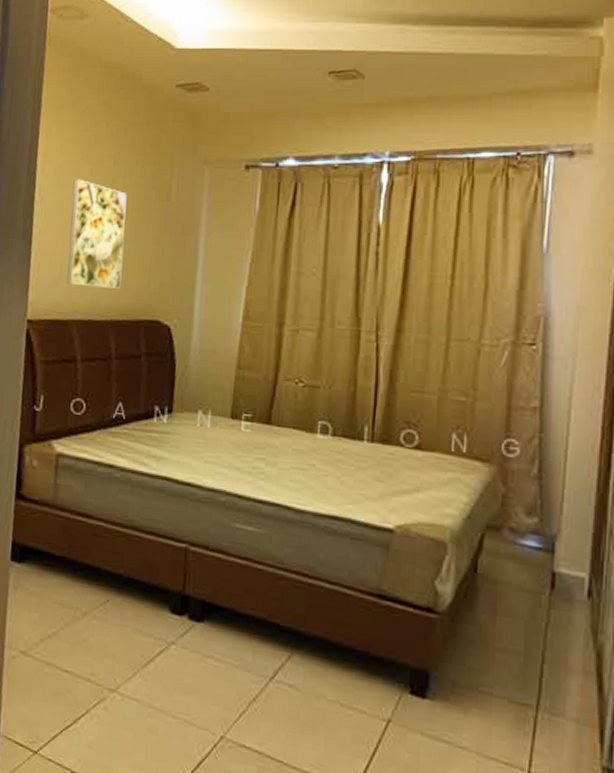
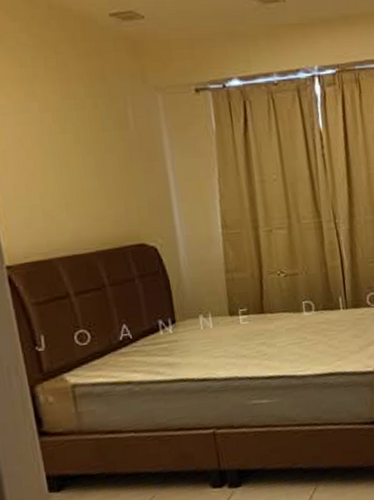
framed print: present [67,178,127,289] -> none [21,117,99,224]

